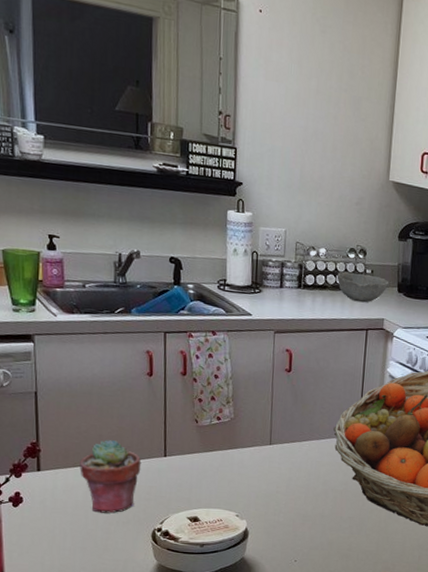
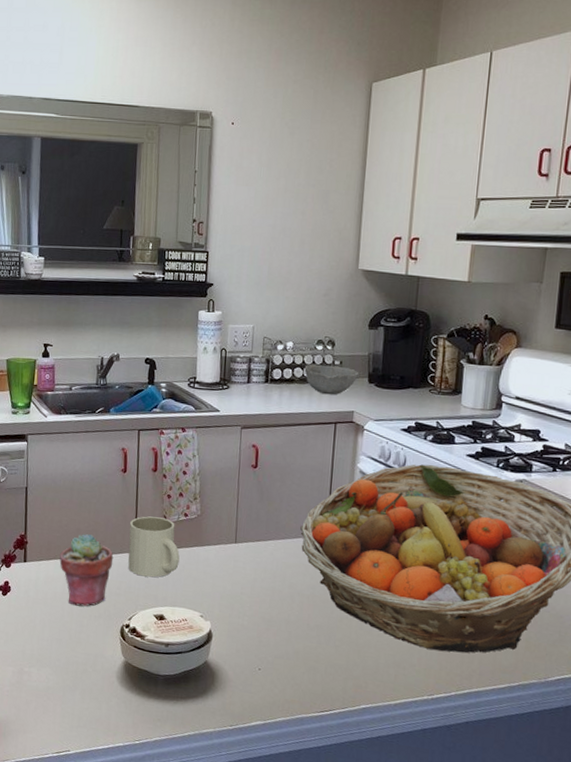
mug: none [157,420,213,481] -> present [128,516,180,578]

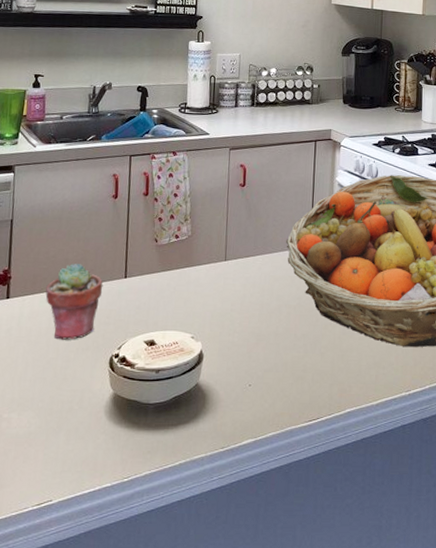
mug: present [128,516,180,578] -> none [118,241,171,303]
bowl: present [304,364,358,395] -> none [286,88,334,116]

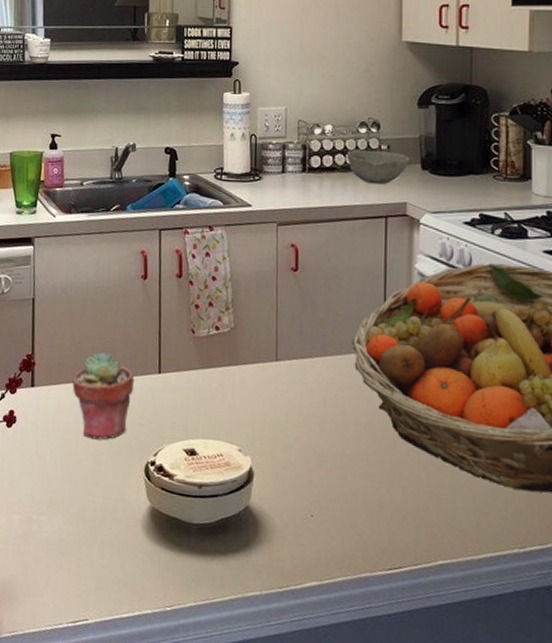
bowl: none [286,88,334,116] -> present [346,149,409,185]

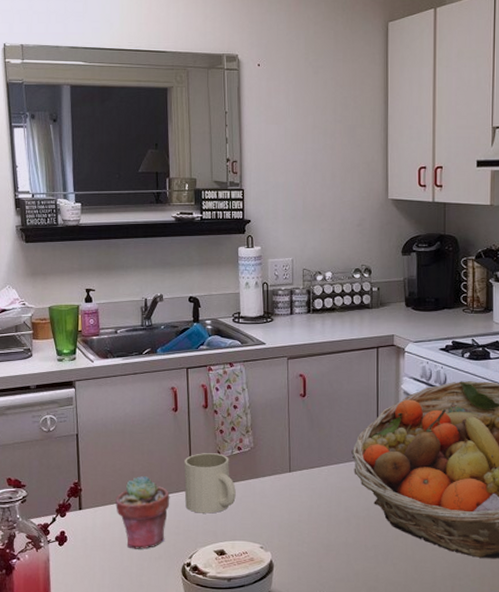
mug: none [151,330,212,404] -> present [184,453,236,514]
bowl: present [346,149,409,185] -> none [344,292,395,321]

